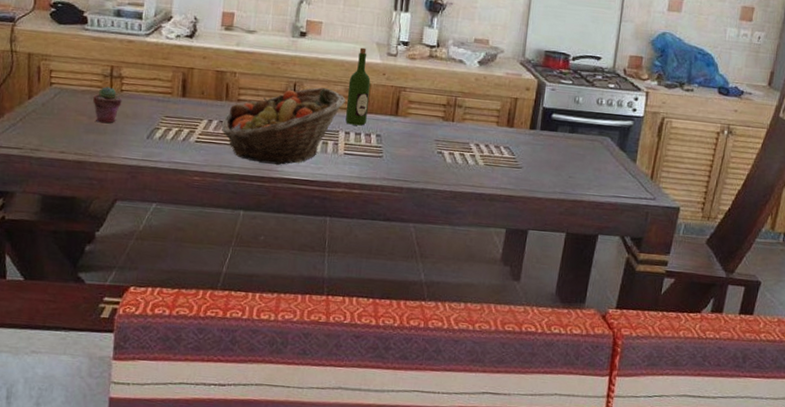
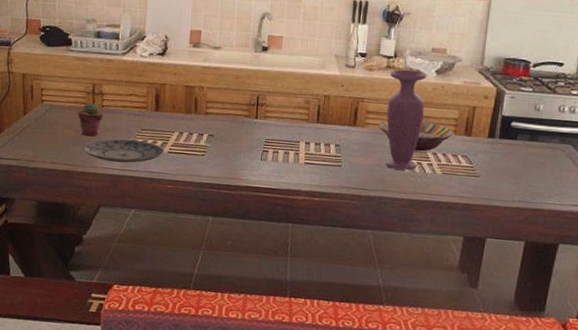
plate: none [98,126,191,153] -> present [83,138,164,163]
fruit basket: present [221,87,347,166] -> none [191,100,307,175]
wine bottle: present [345,47,371,126] -> none [306,60,330,136]
serving bowl: none [420,110,497,143] -> present [378,120,454,152]
vase: none [428,59,470,162] -> present [386,69,428,171]

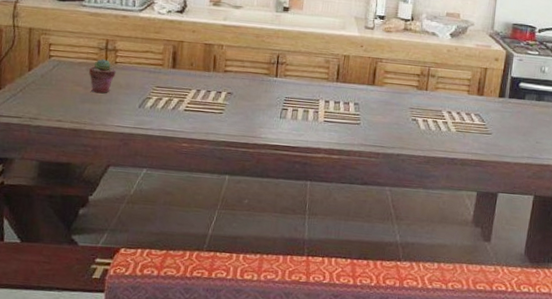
plate: present [83,138,164,163] -> none [93,96,180,121]
serving bowl: present [378,120,454,152] -> none [396,80,467,110]
vase: present [386,69,428,171] -> none [403,32,442,128]

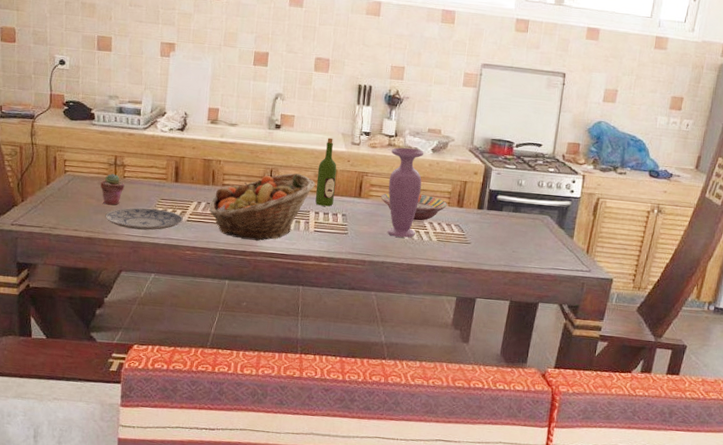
plate: none [93,96,180,121] -> present [105,207,183,231]
fruit basket: none [208,59,327,133] -> present [208,173,316,242]
wine bottle: none [325,21,349,95] -> present [315,137,337,207]
serving bowl: none [396,80,467,110] -> present [380,192,448,221]
vase: none [403,32,442,128] -> present [387,147,424,238]

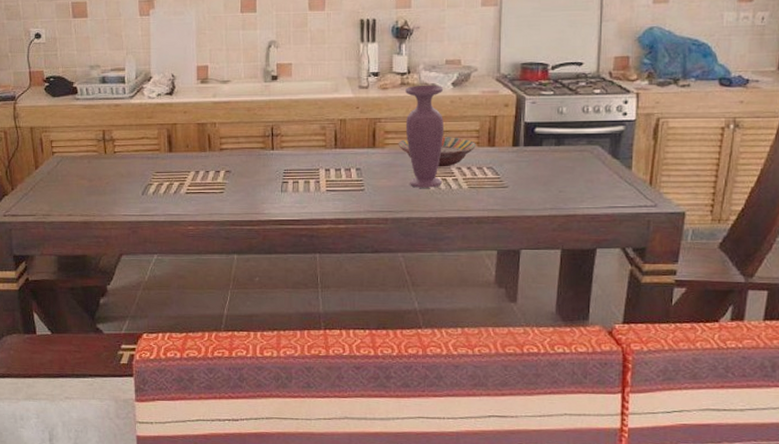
potted succulent: present [100,174,125,206] -> none [90,150,116,185]
plate: present [105,207,183,231] -> none [99,184,182,208]
fruit basket: present [208,173,316,242] -> none [207,128,323,209]
wine bottle: present [315,137,337,207] -> none [323,83,345,161]

